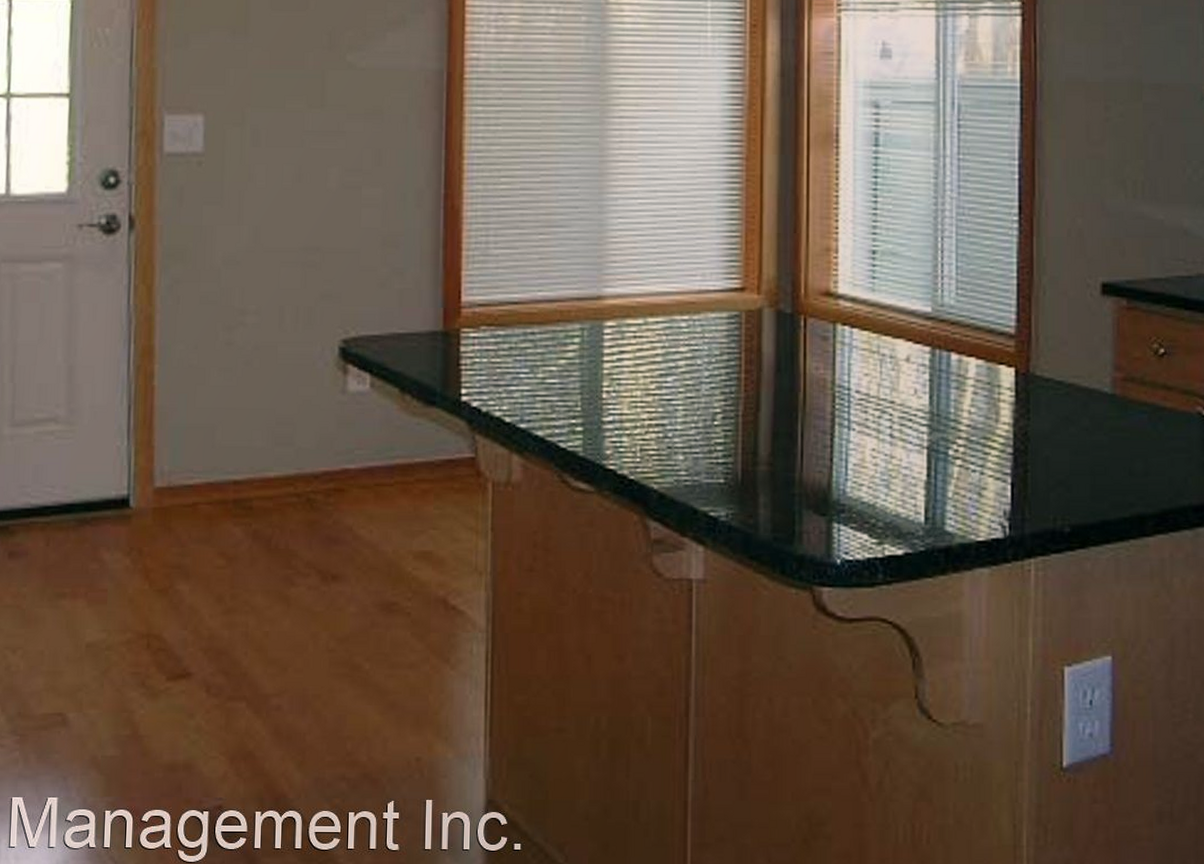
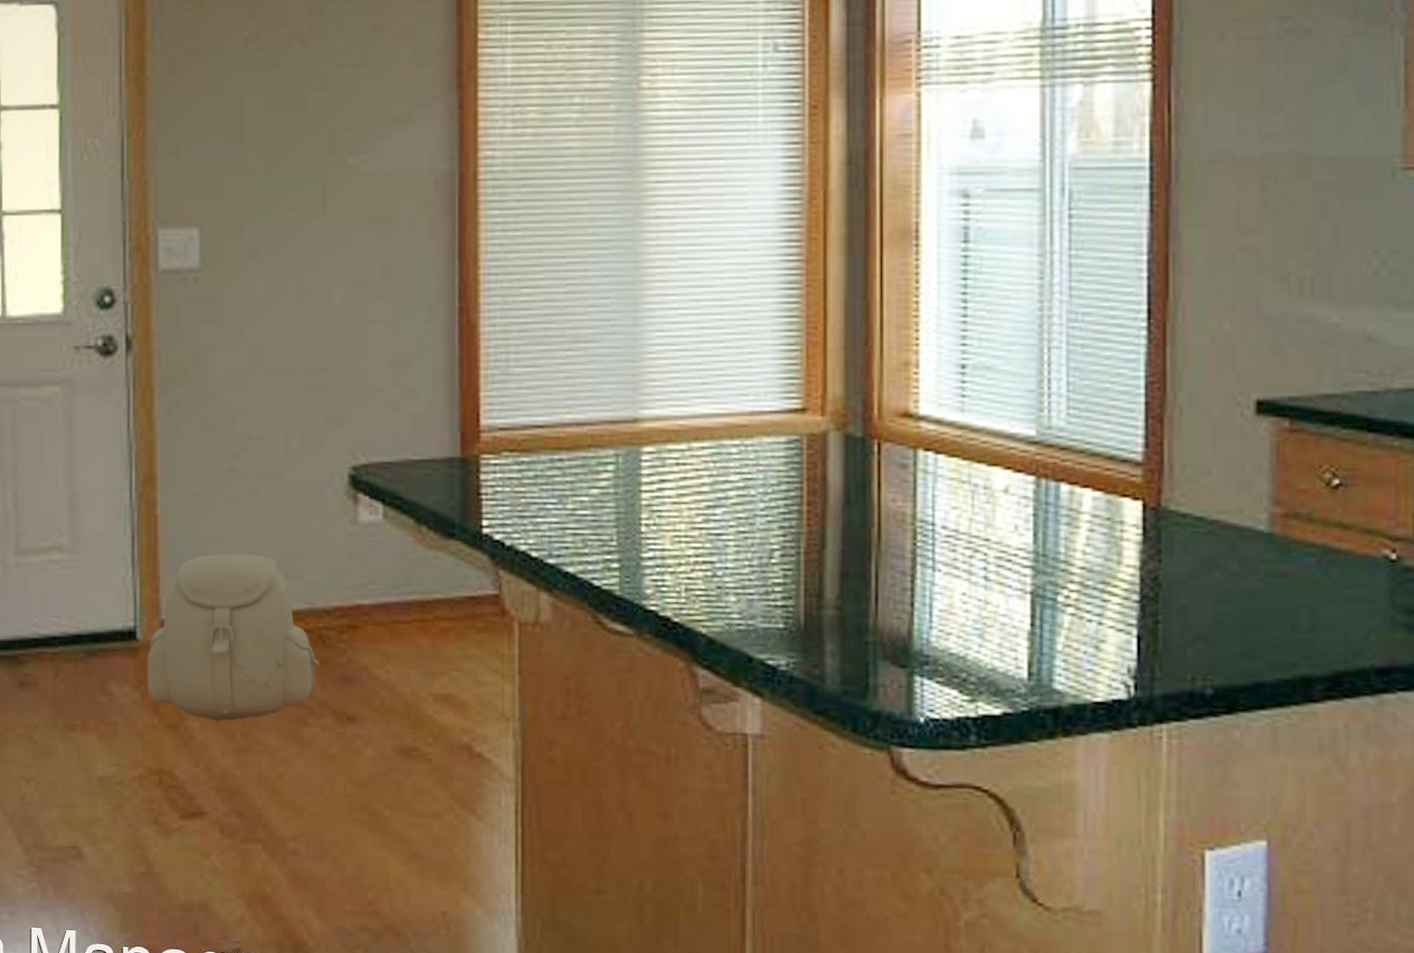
backpack: none [138,422,307,583] -> present [146,553,319,721]

